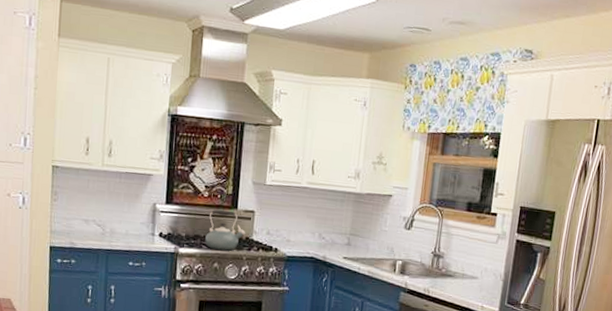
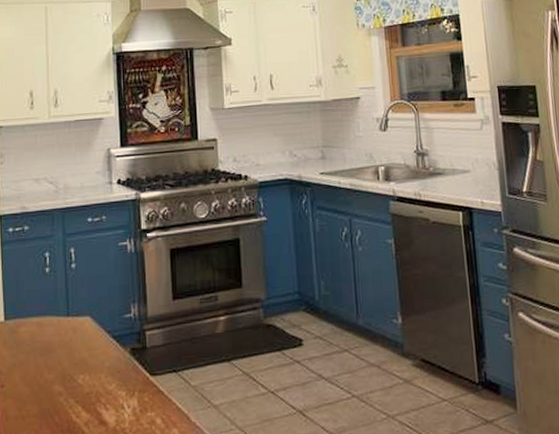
kettle: present [205,209,246,251] -> none [168,143,211,189]

